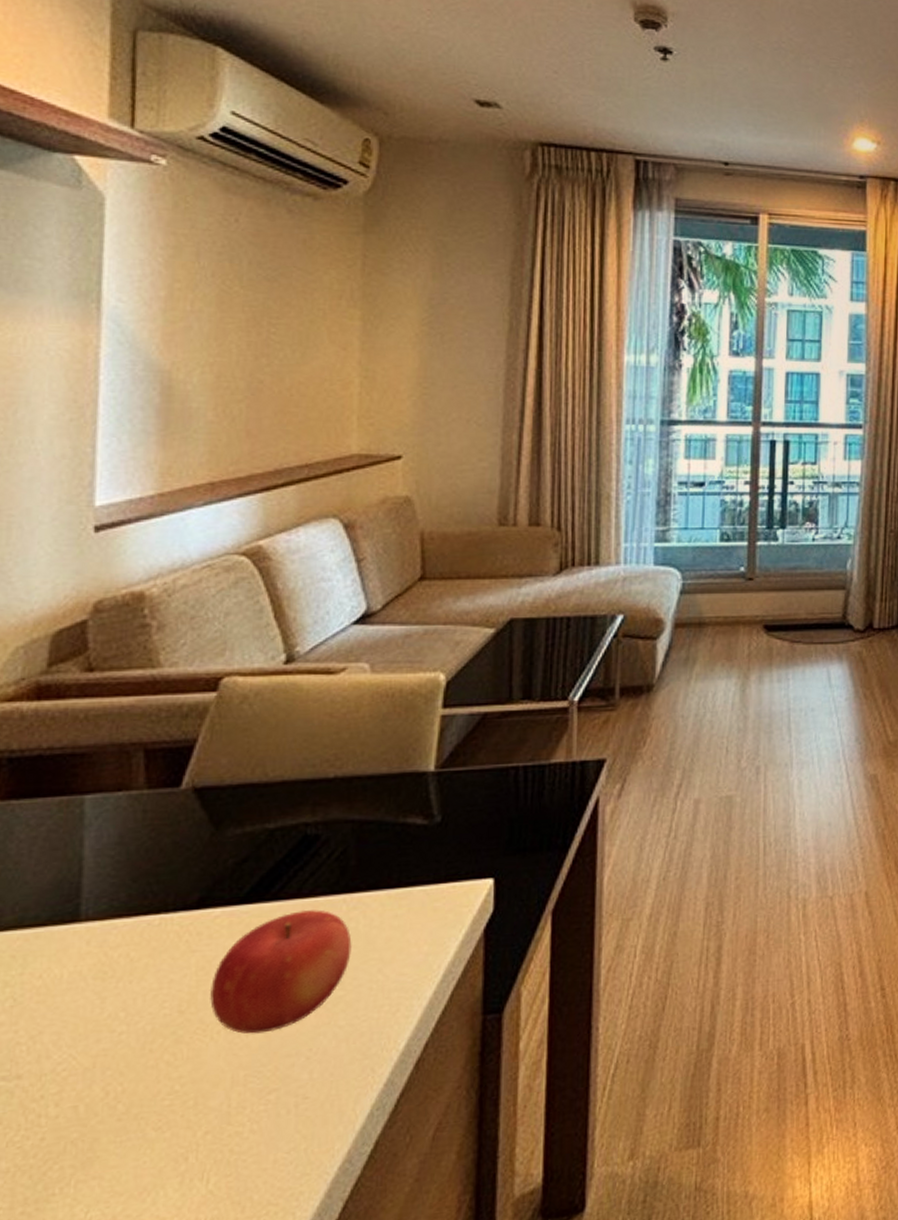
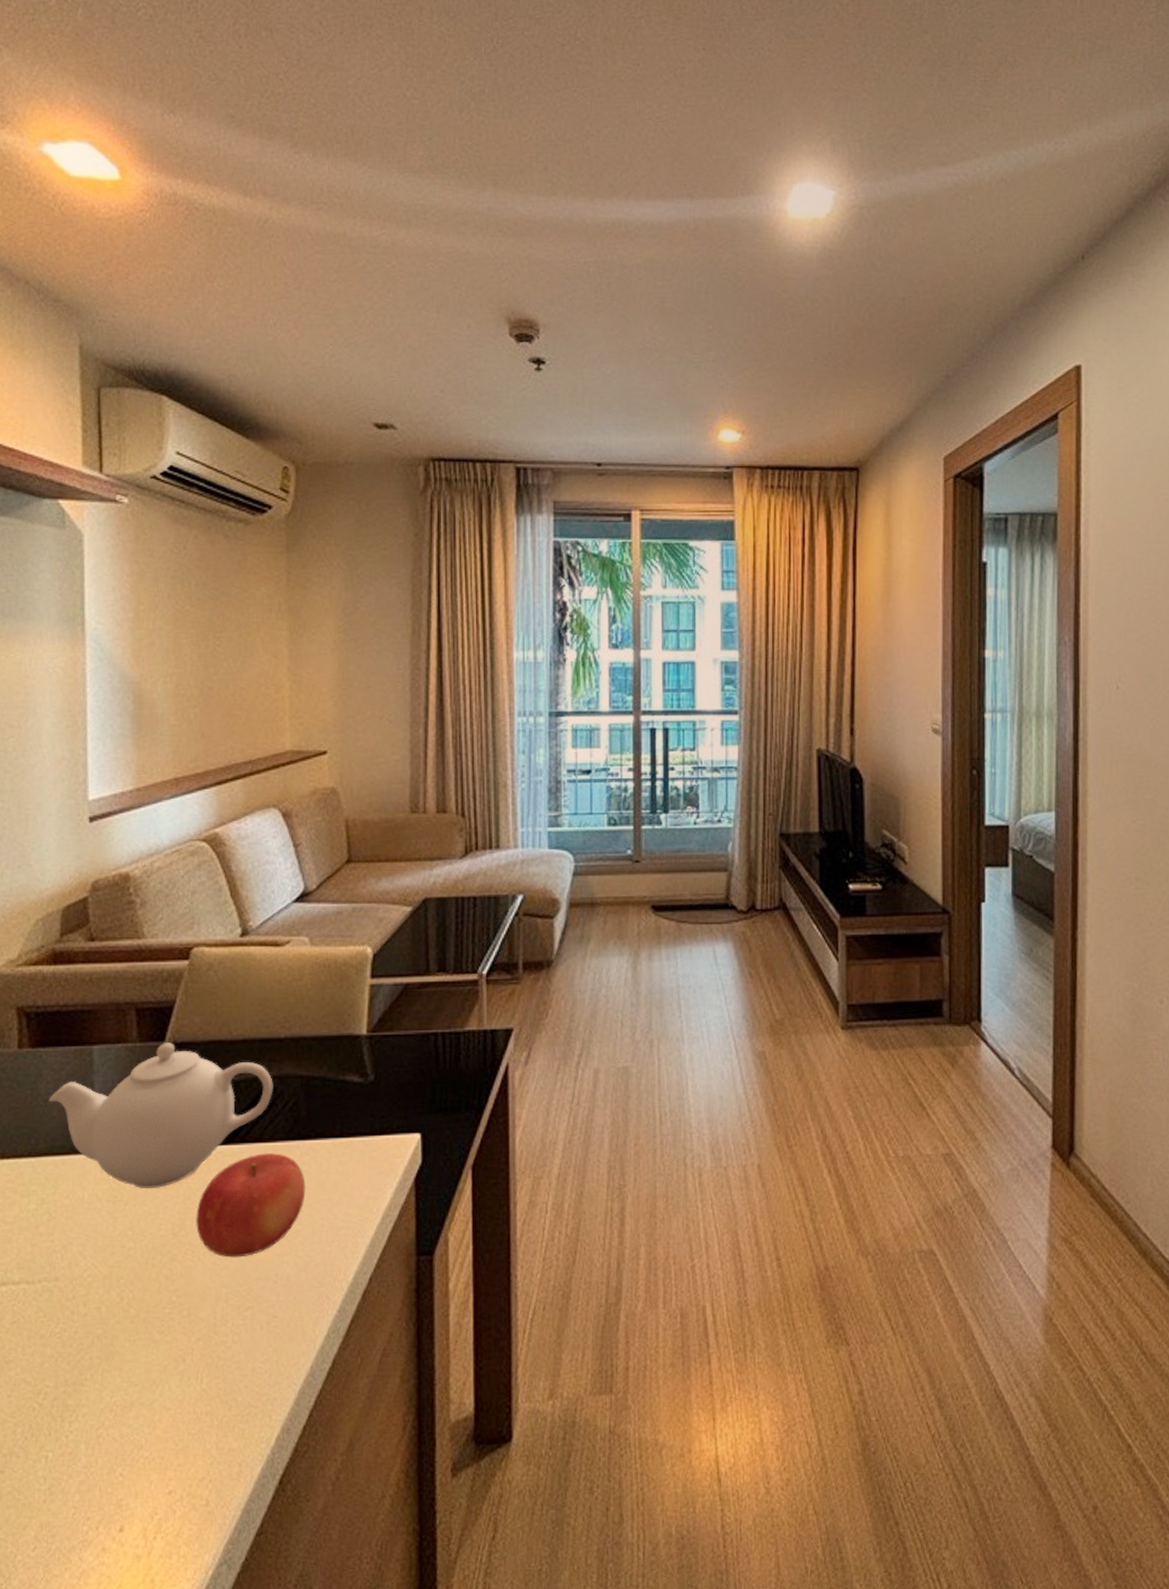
teapot: none [21,788,317,961] -> present [49,1043,273,1188]

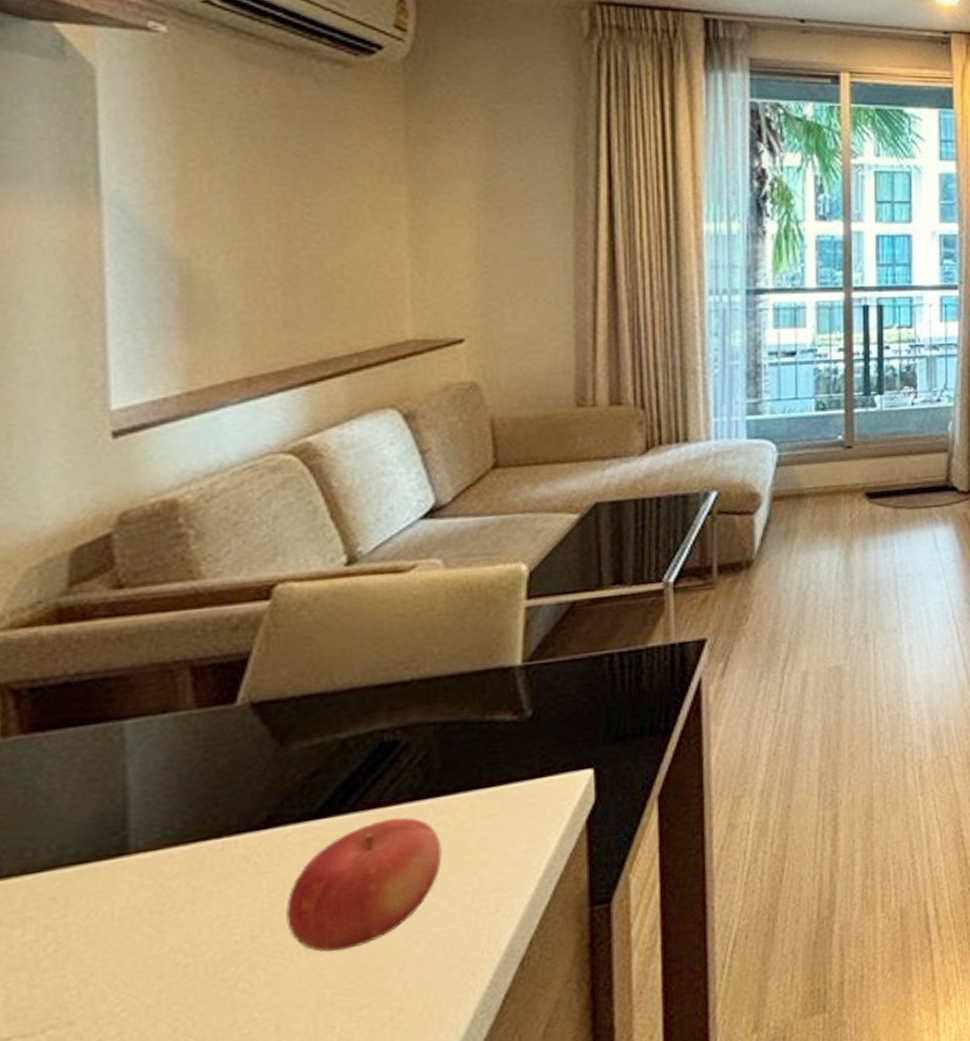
teapot: present [49,1043,273,1188] -> none [53,704,395,889]

